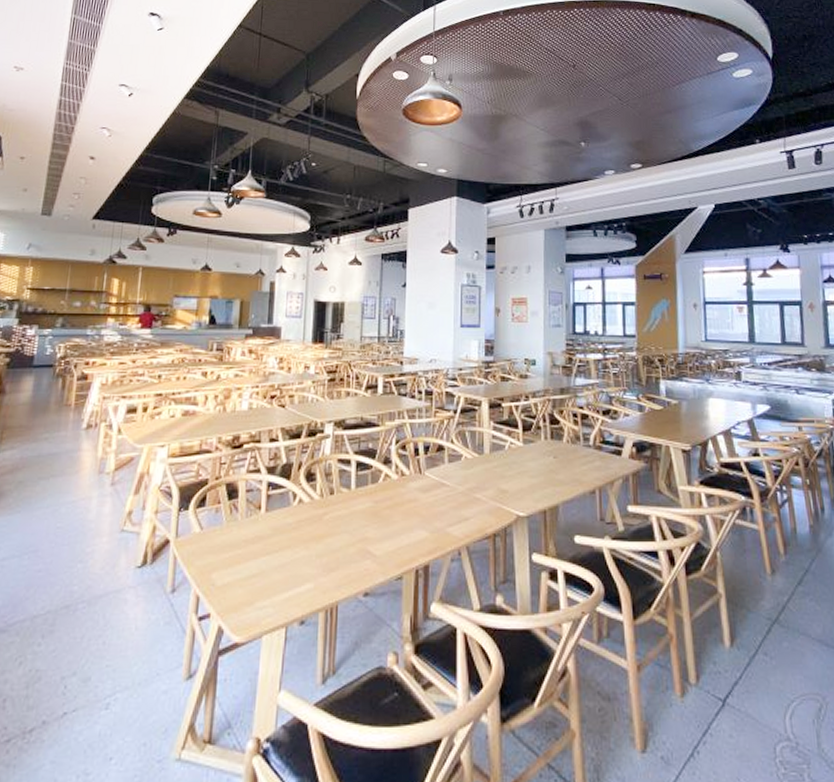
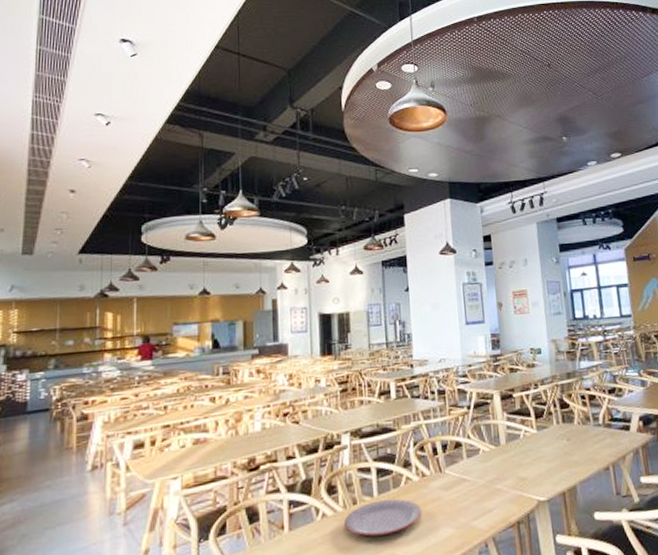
plate: none [320,493,397,529] -> present [344,498,422,537]

